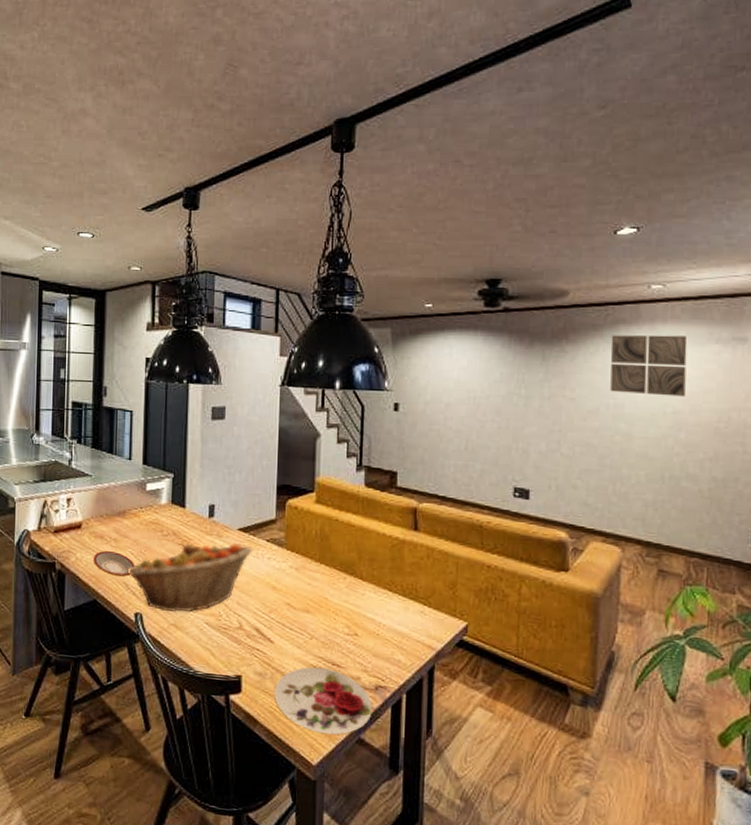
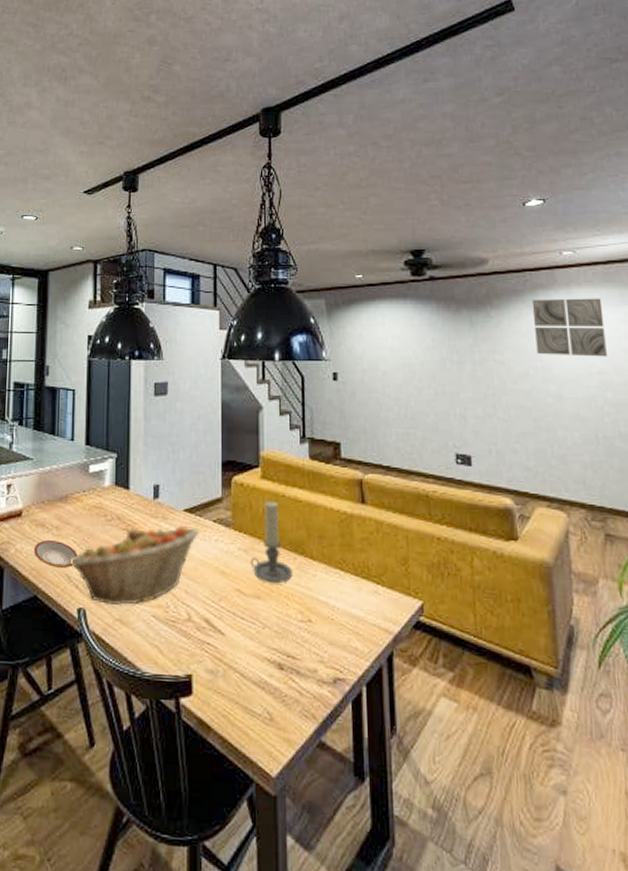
plate: present [274,667,373,735] -> none [228,660,332,740]
candle holder: none [301,524,342,600] -> present [250,501,292,584]

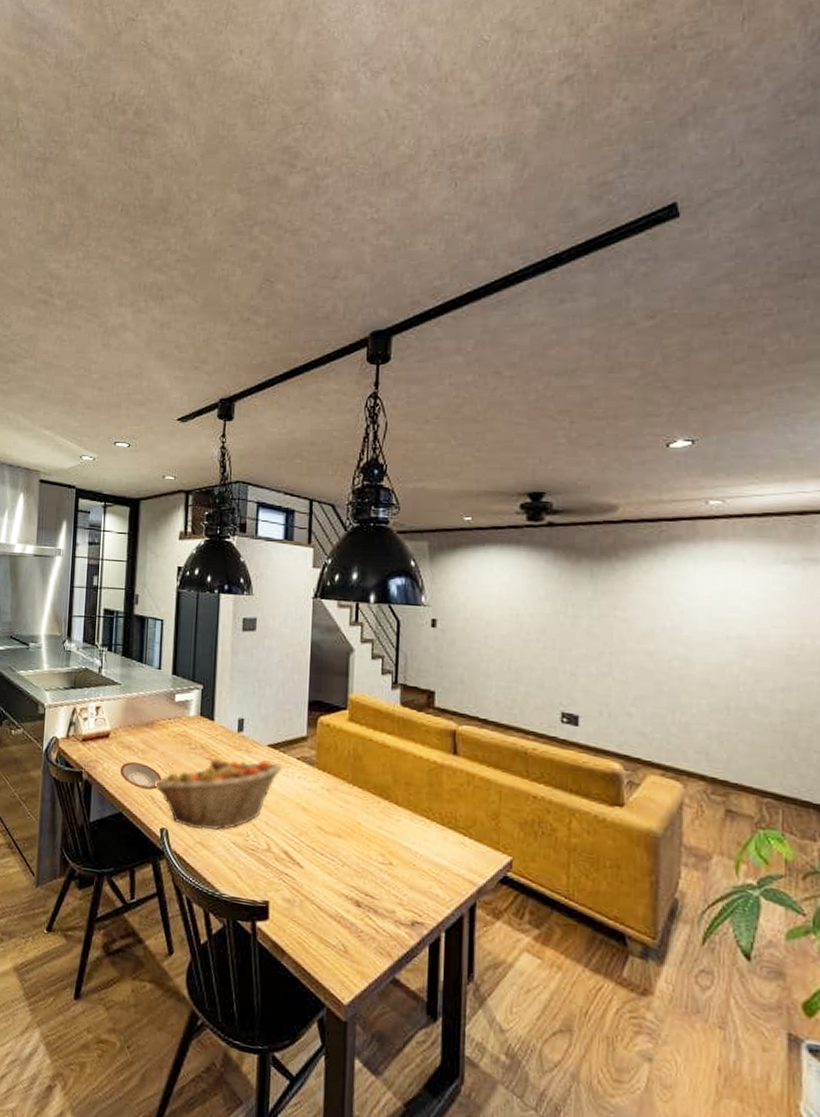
candle holder: present [250,501,292,584] -> none [333,743,376,825]
wall art: present [531,298,607,357] -> none [665,552,752,621]

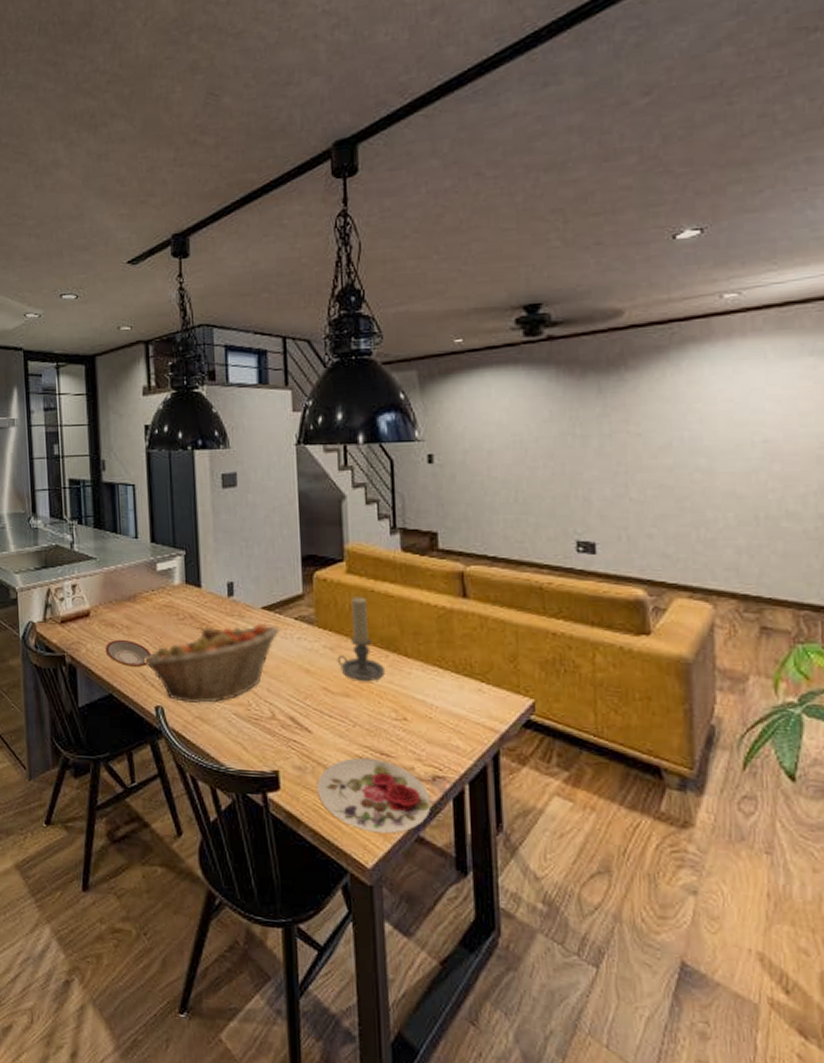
plate: none [303,896,409,973] -> present [317,757,431,834]
candle holder: none [333,743,376,825] -> present [337,597,385,682]

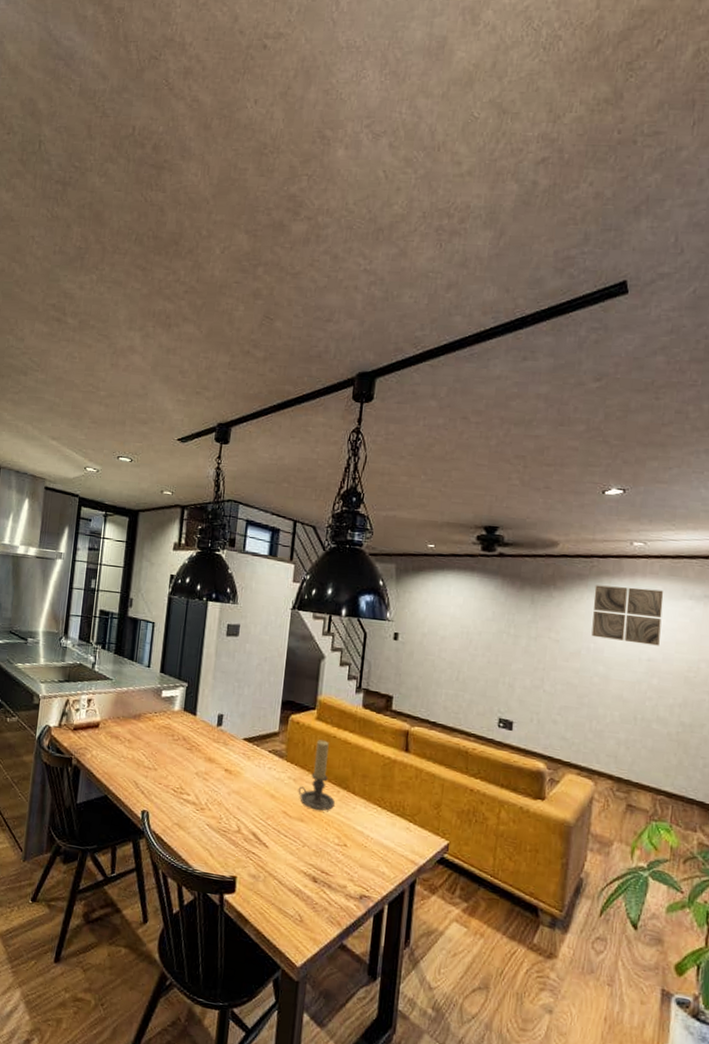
plate: present [105,639,152,667] -> none [107,750,146,776]
fruit basket: present [143,624,279,703] -> none [138,748,255,814]
plate: present [317,757,431,834] -> none [265,872,356,939]
wall art: none [679,350,776,423] -> present [591,585,664,646]

